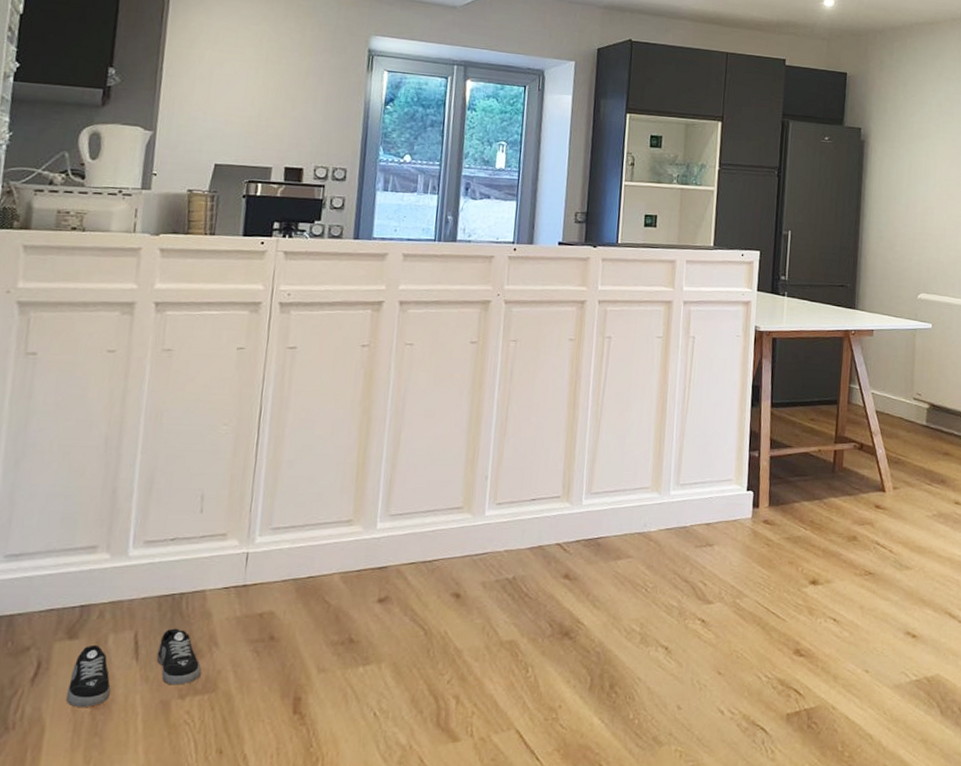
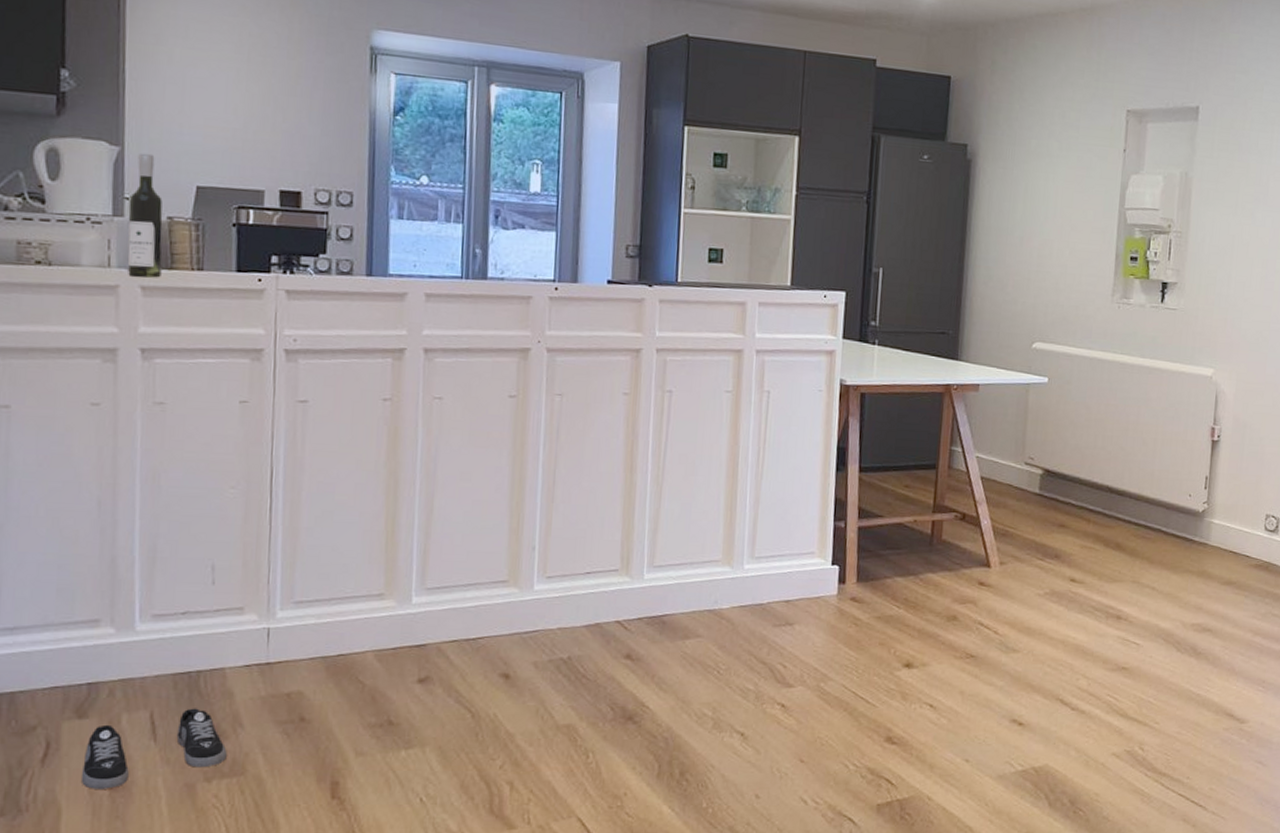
bottle: none [150,136,185,242] -> present [127,153,163,279]

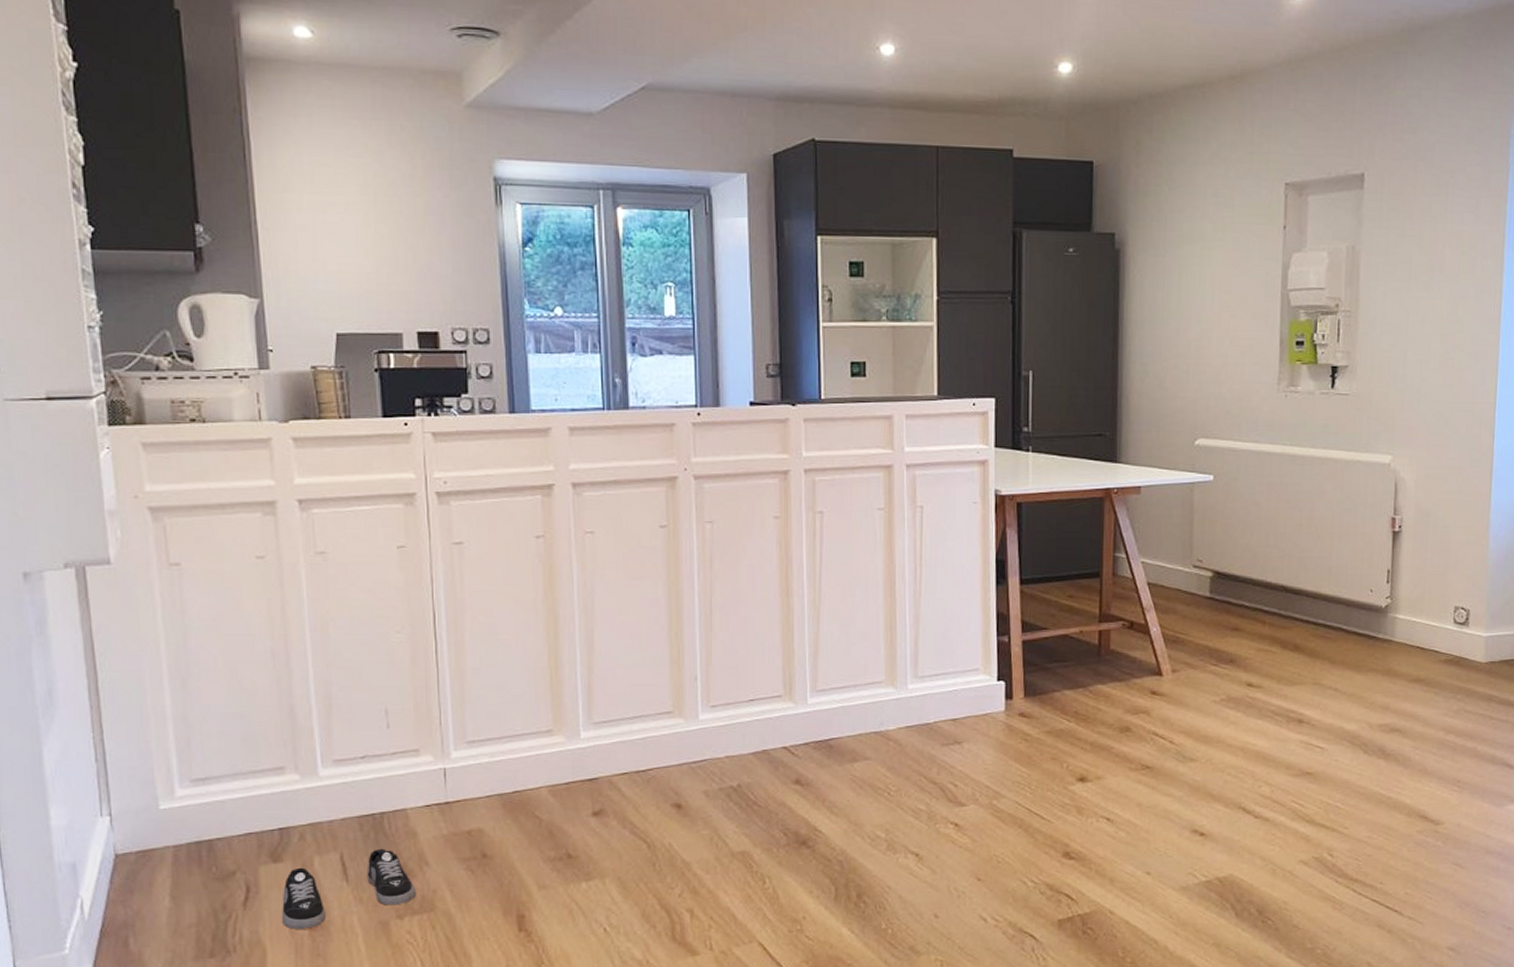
bottle: present [127,153,163,279] -> none [273,303,311,430]

